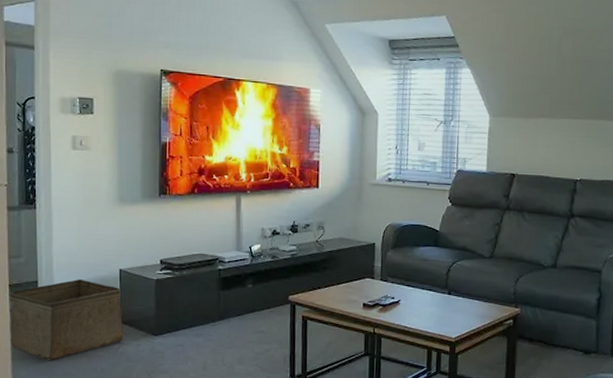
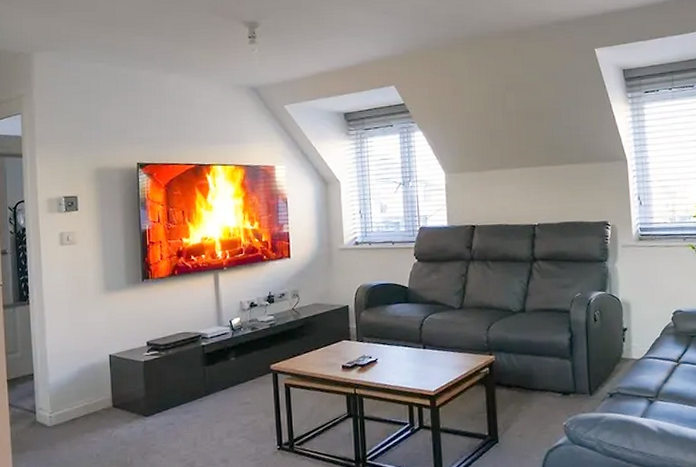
storage bin: present [9,278,124,360] -> none [7,367,116,451]

